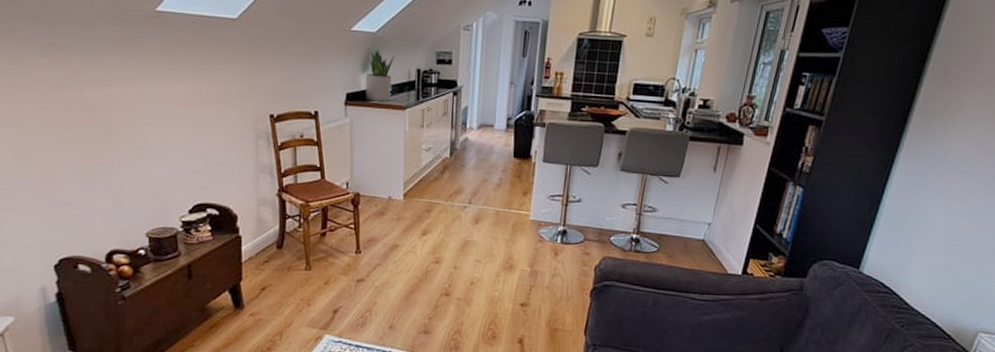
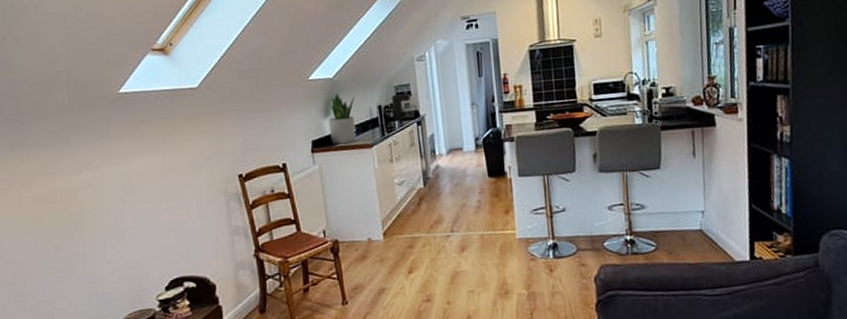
coffee maker: none [430,60,456,89] -> present [392,93,418,120]

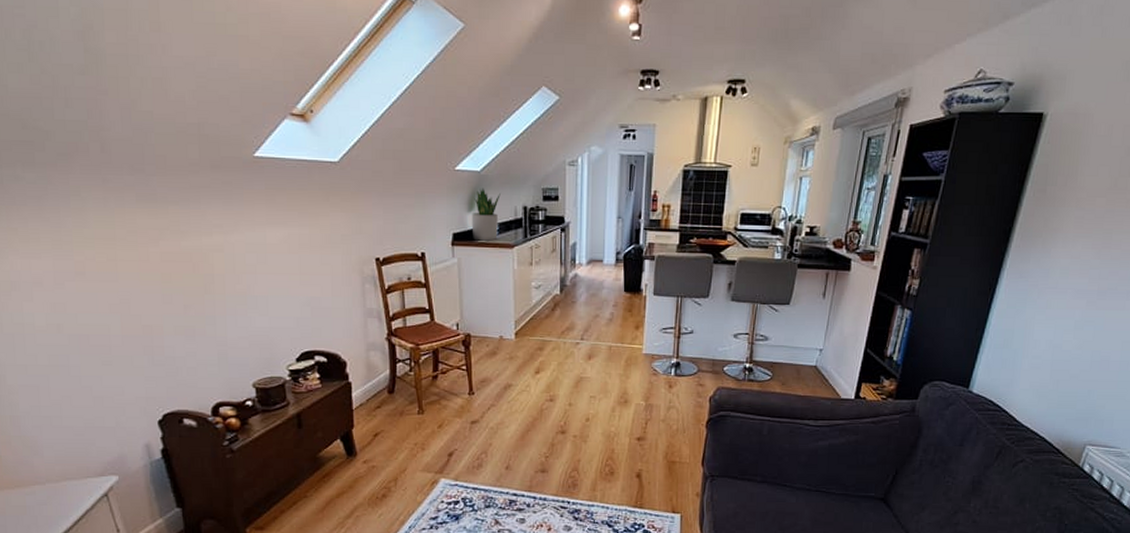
coffee maker: present [392,93,418,120] -> none [537,197,563,225]

